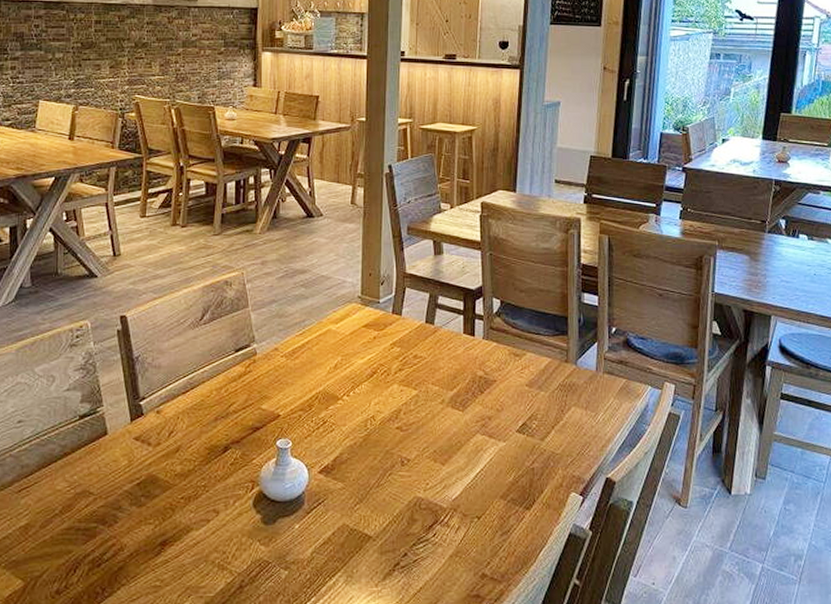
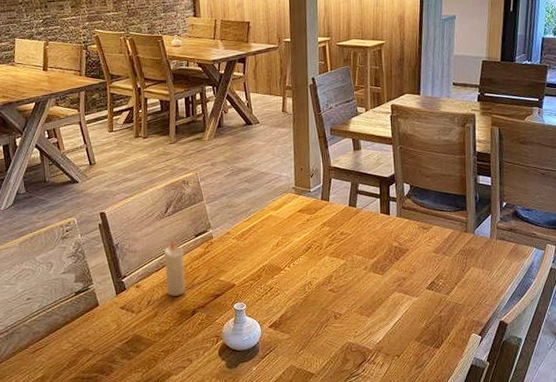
candle: none [193,354,219,426] -> present [163,240,186,296]

